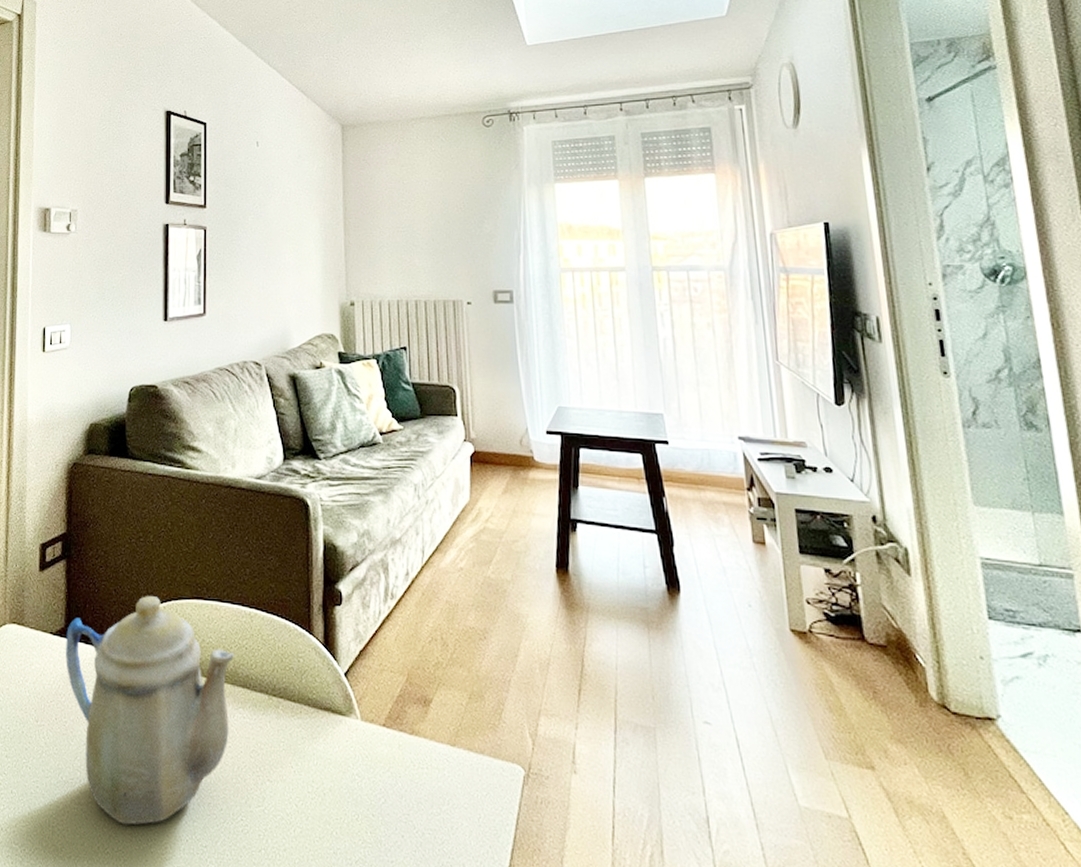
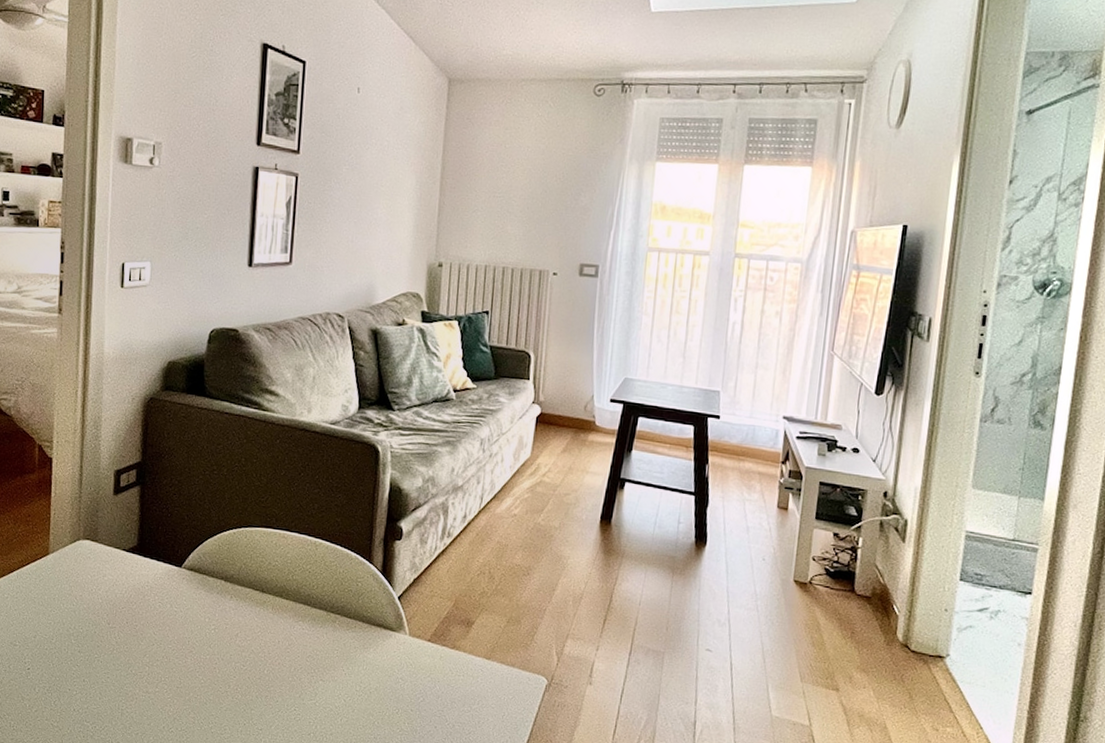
teapot: present [66,596,235,825] -> none [137,522,299,711]

